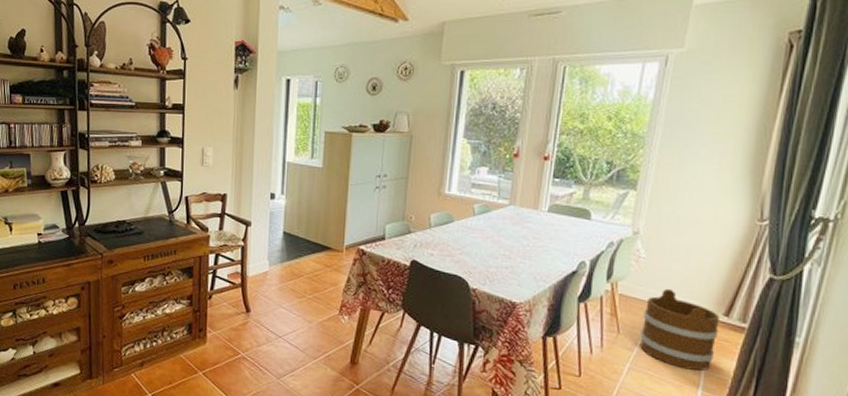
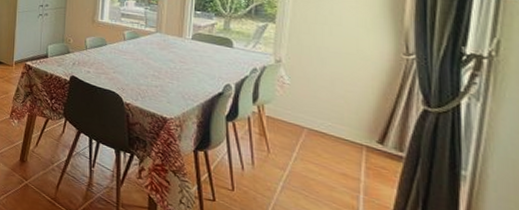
bucket: present [640,288,720,371] -> none [291,113,374,196]

